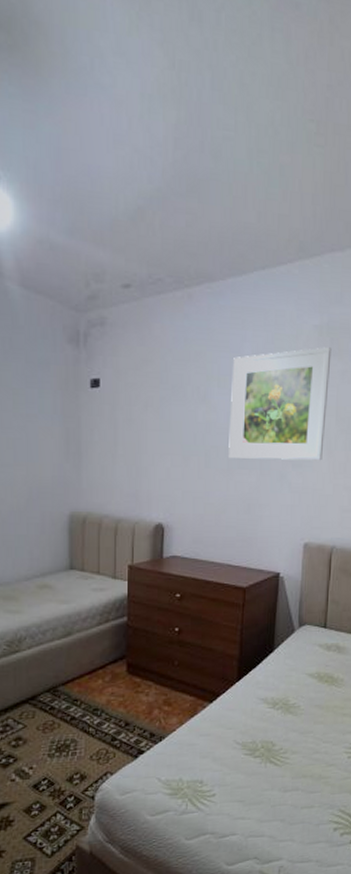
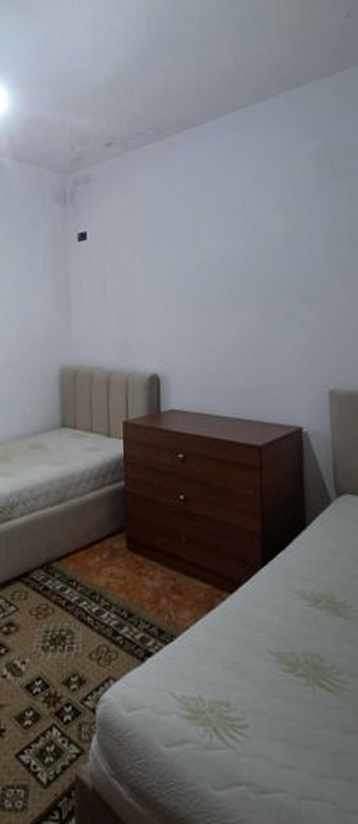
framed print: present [228,347,332,461] -> none [222,171,339,298]

